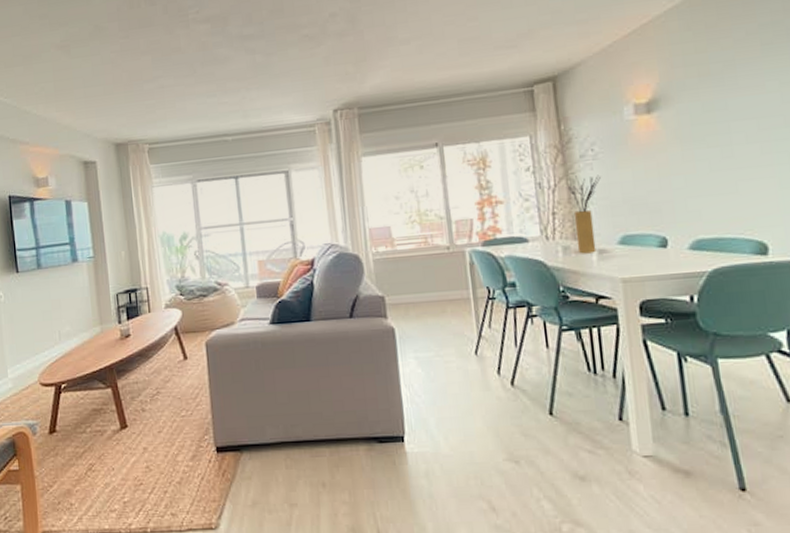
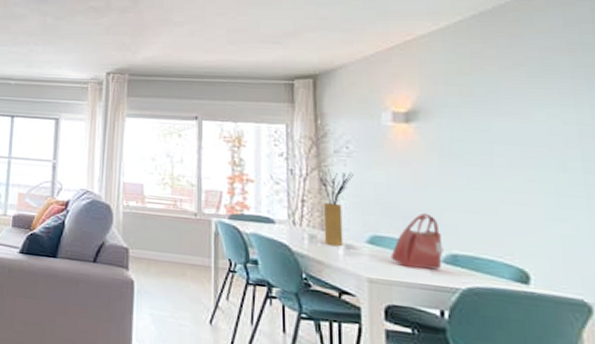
handbag: none [641,203,690,261] -> present [390,212,443,270]

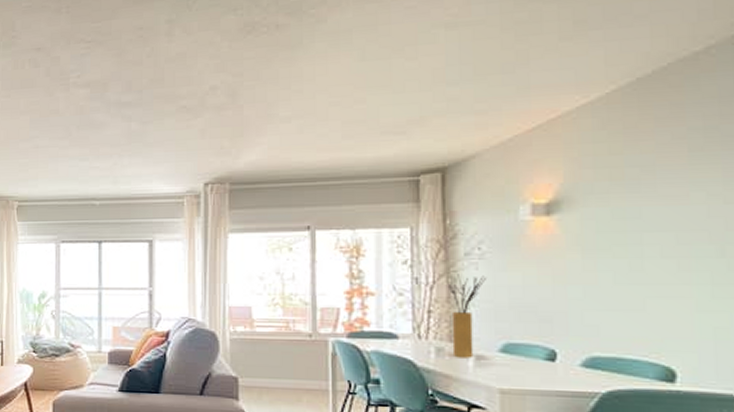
handbag: present [390,212,443,270] -> none [525,314,583,375]

